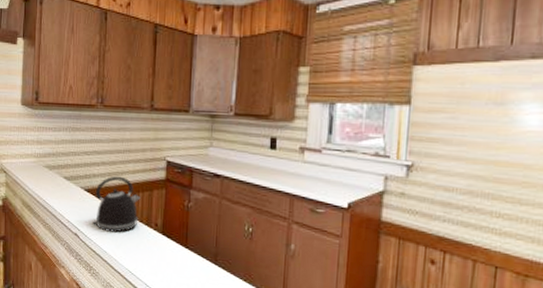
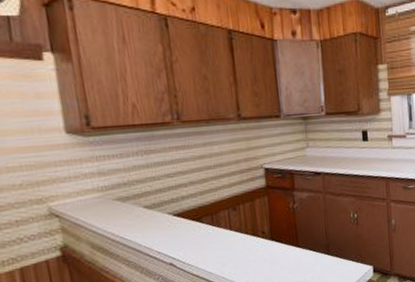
kettle: present [93,176,141,233] -> none [188,192,243,253]

